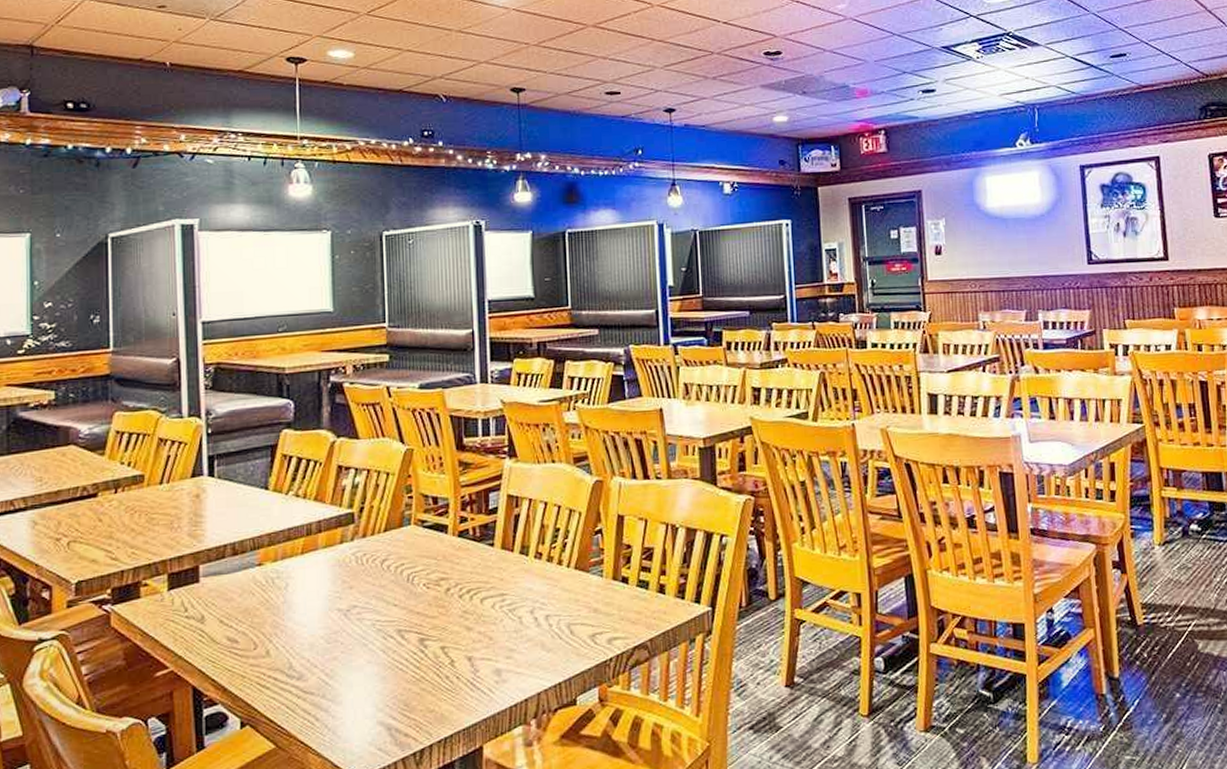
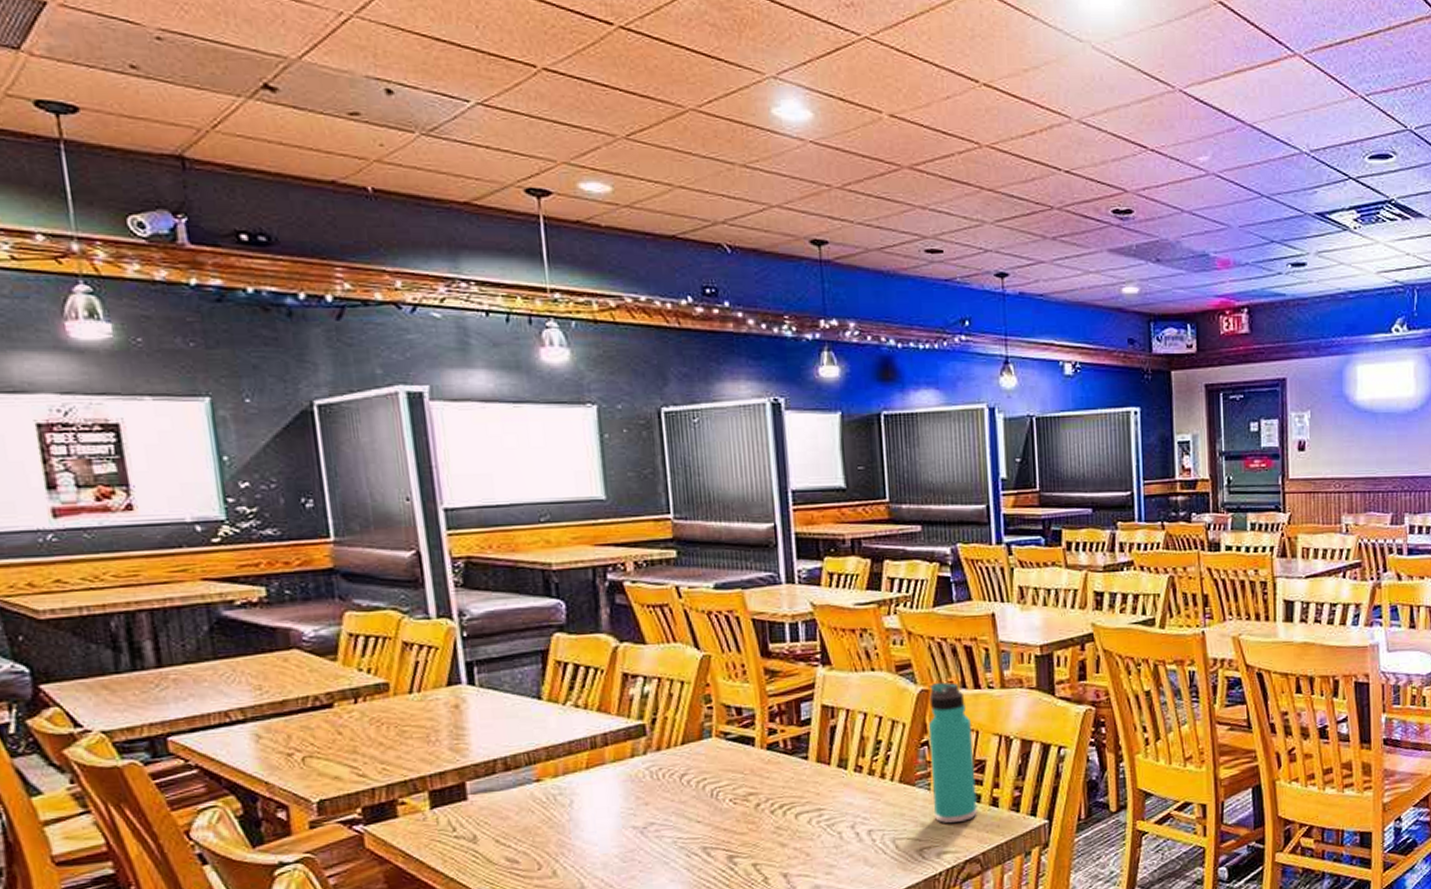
thermos bottle: none [601,473,646,610] -> present [928,682,977,824]

